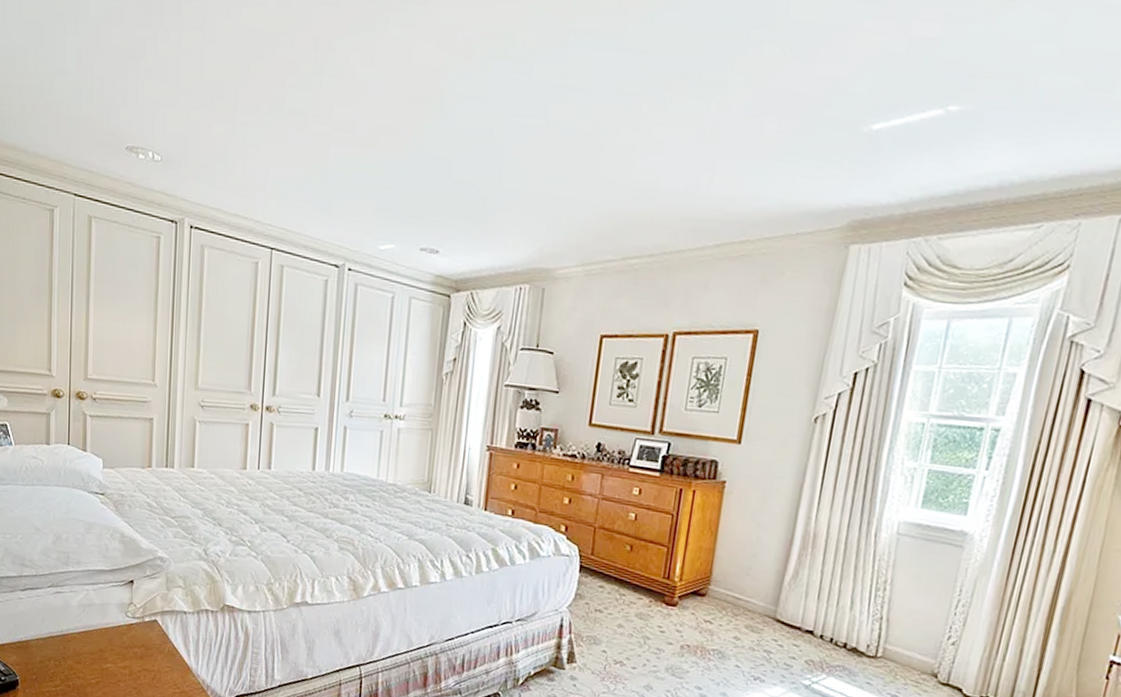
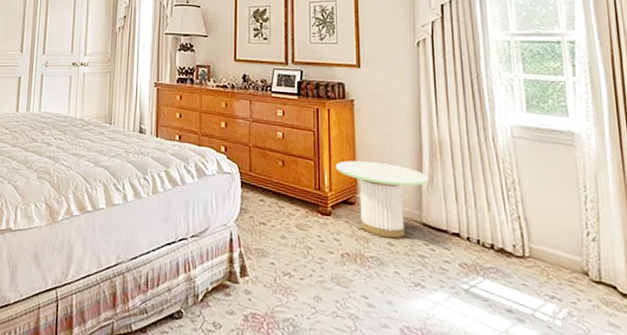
side table: none [691,549,794,633] -> present [336,160,429,239]

